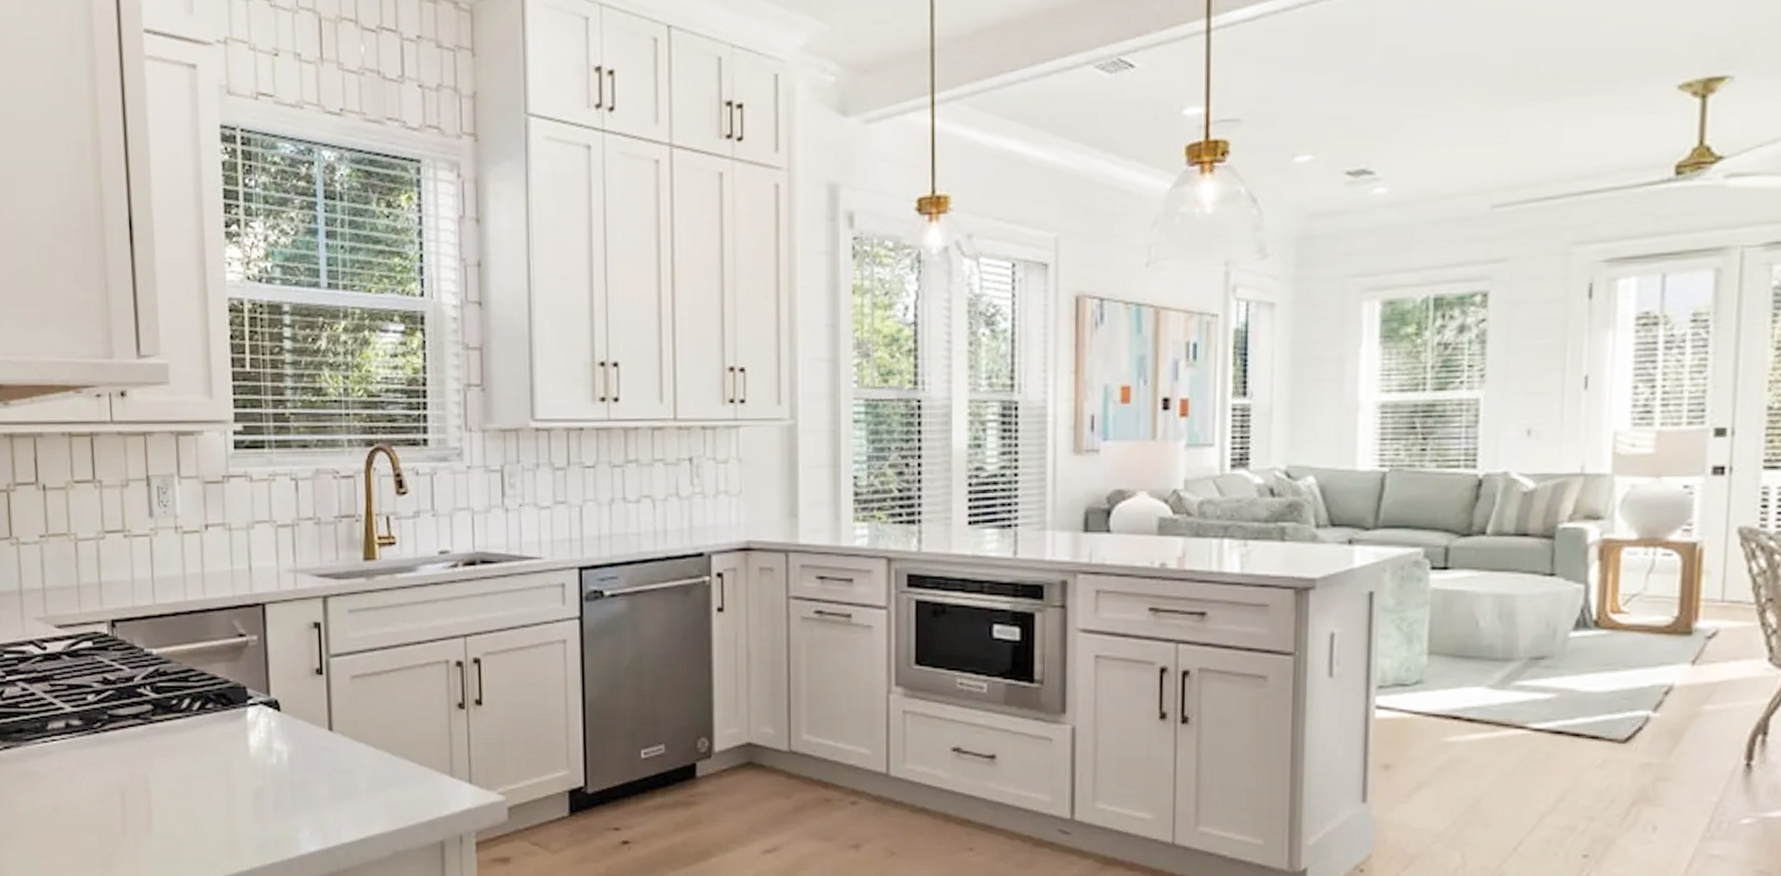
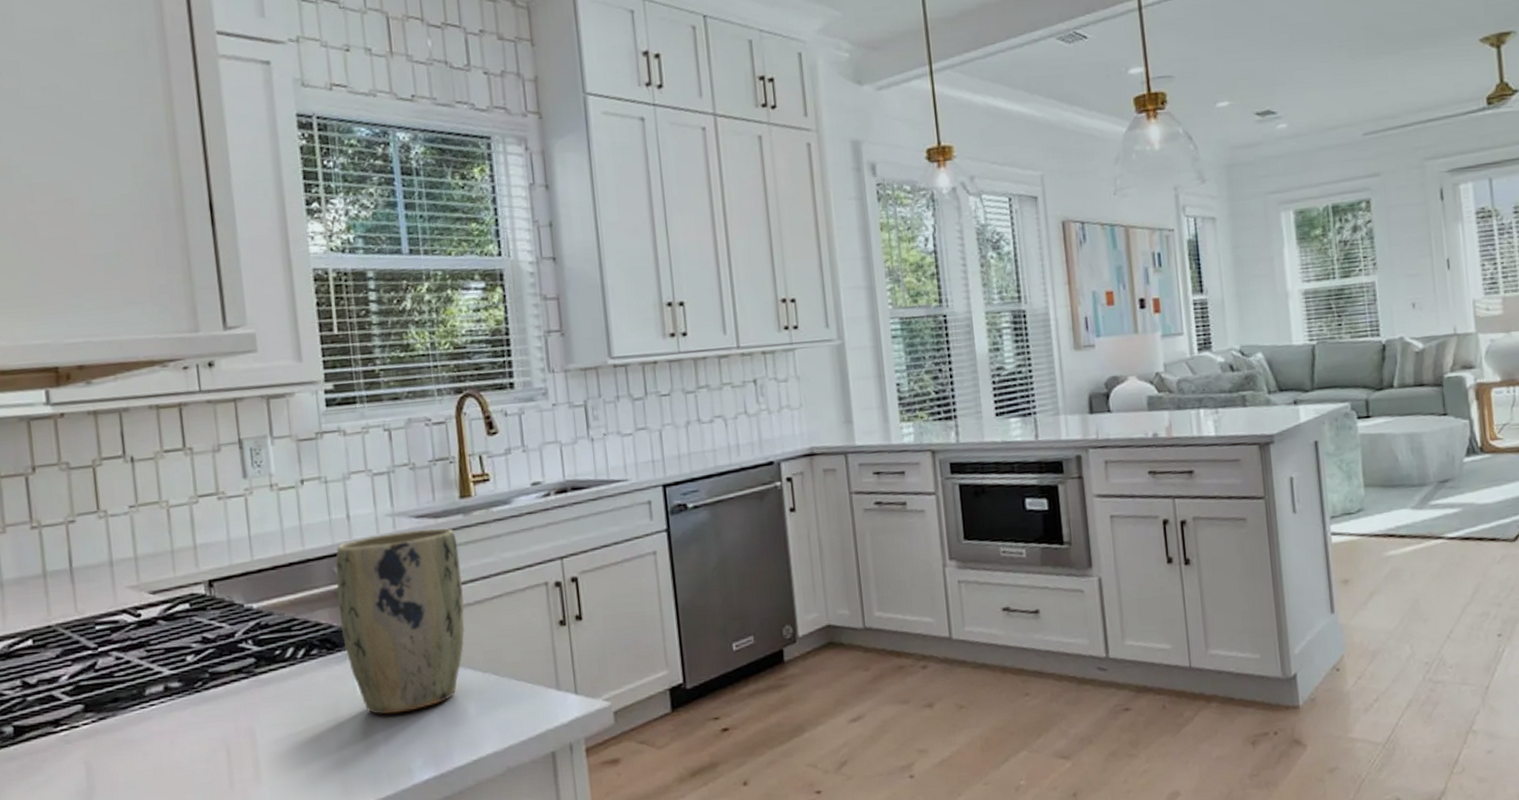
plant pot: none [234,590,362,780] -> present [335,527,465,715]

